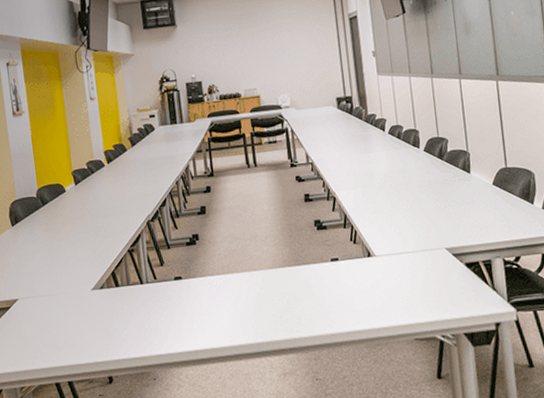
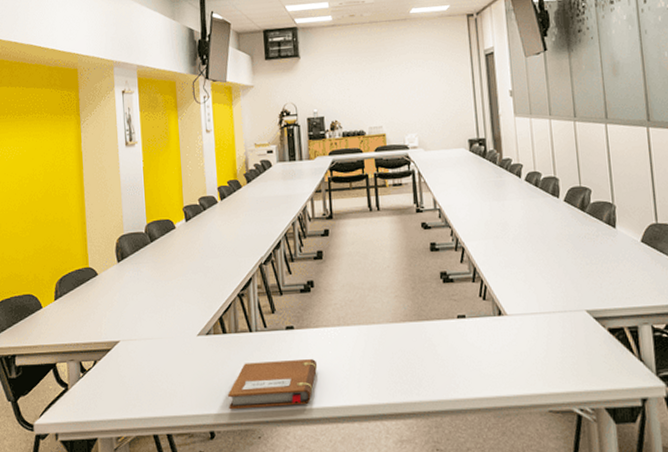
notebook: none [123,305,206,355] -> present [228,359,318,409]

